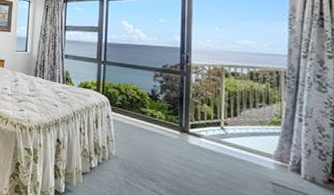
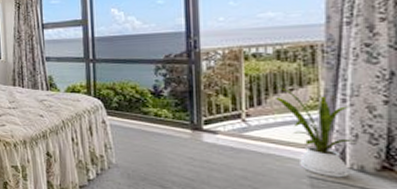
house plant: none [248,103,309,187] -> present [275,87,356,178]

